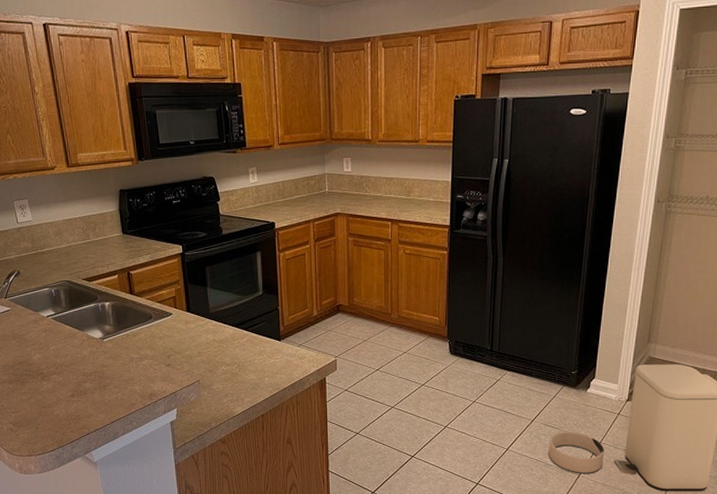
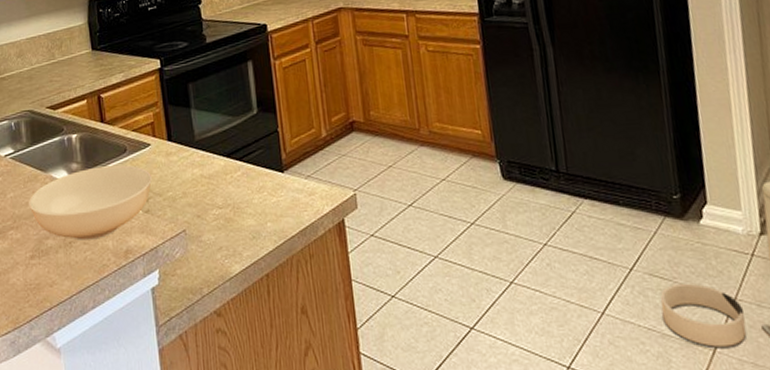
bowl: none [68,329,174,385] -> present [28,165,153,241]

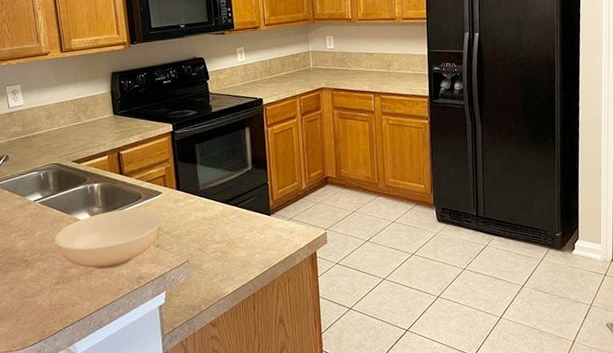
pet bowl: present [660,282,747,349] -> none [541,295,596,340]

